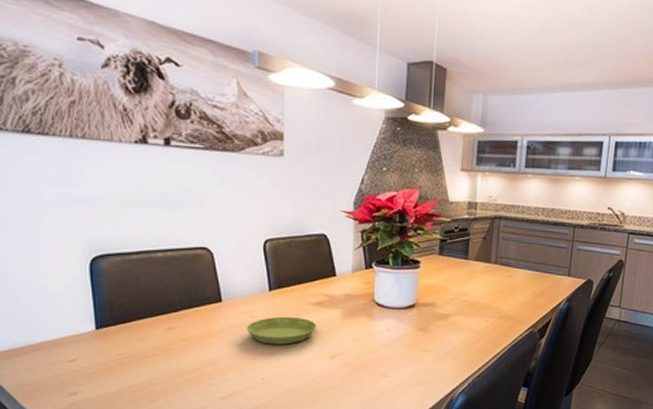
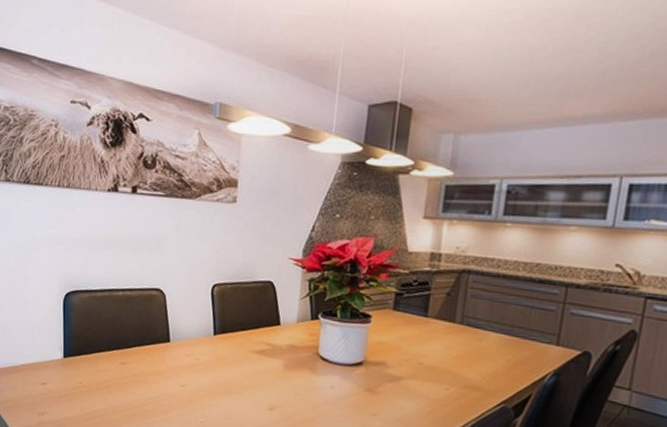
saucer: present [247,316,317,345] -> none [190,361,258,391]

